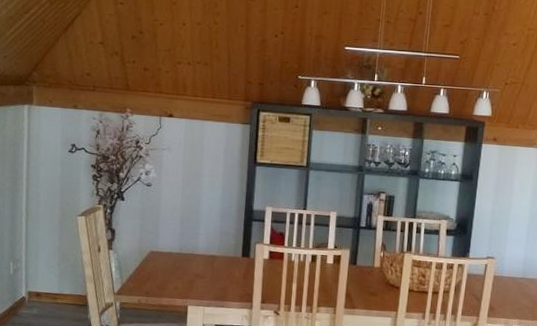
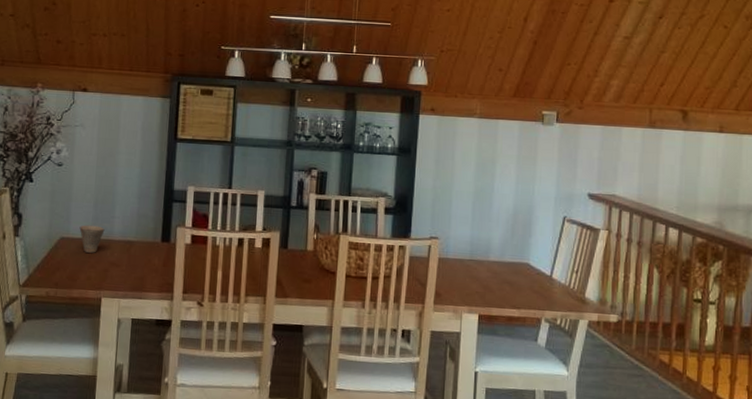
cup: none [167,240,191,266] -> present [79,225,105,253]

